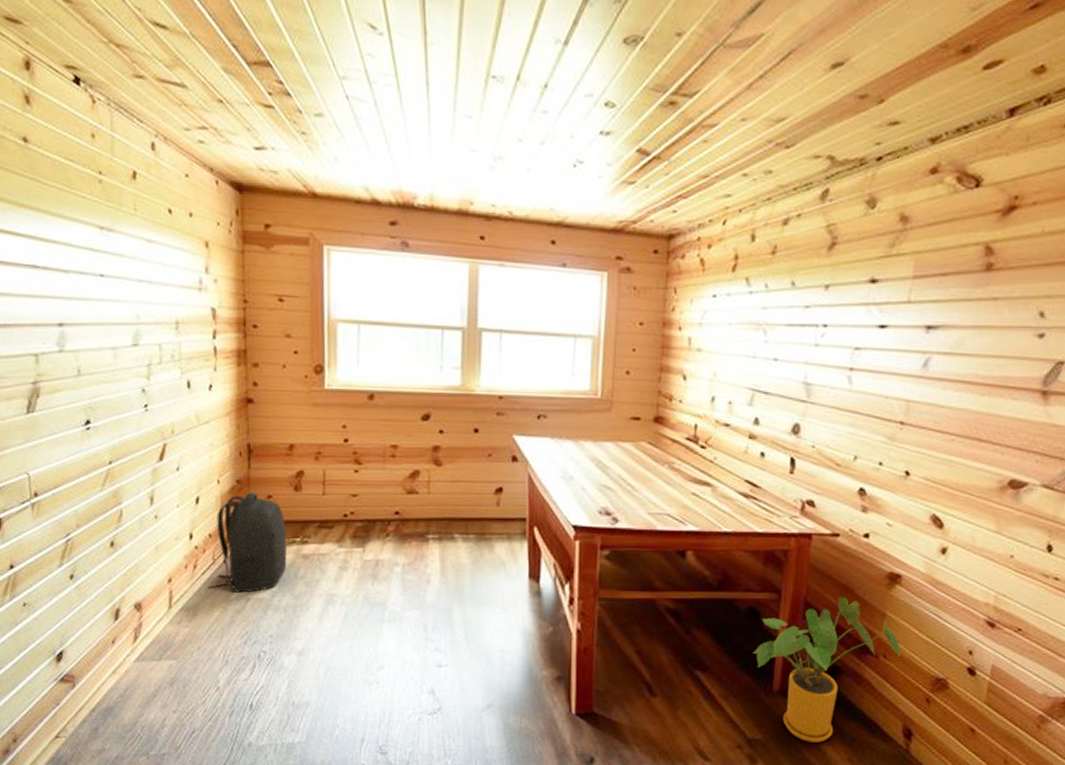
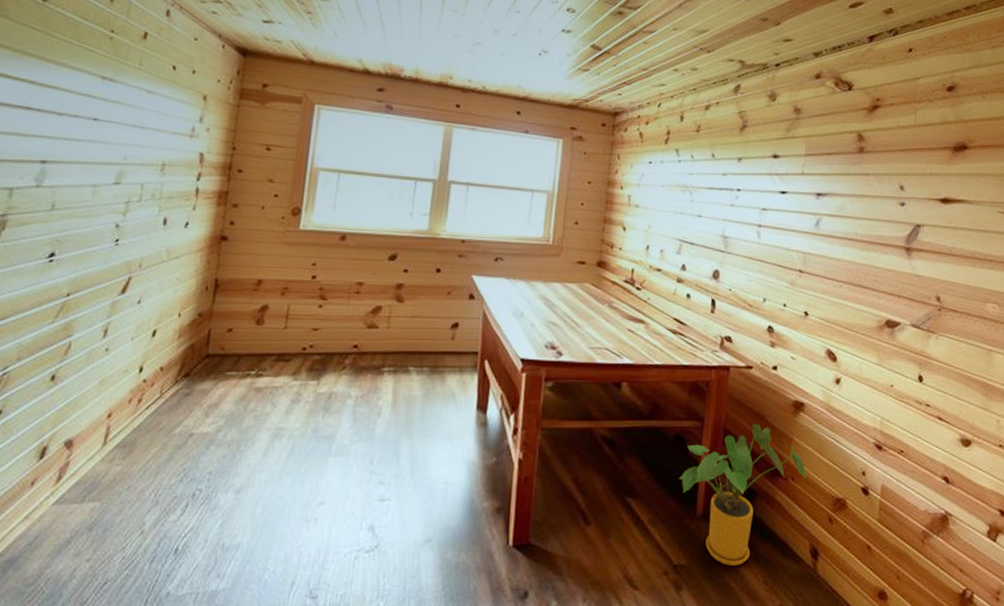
backpack: present [208,492,287,593] -> none [150,325,243,428]

